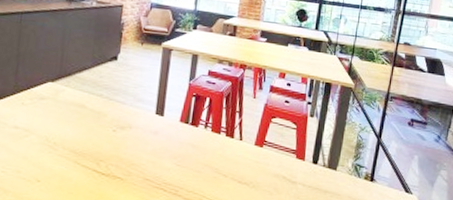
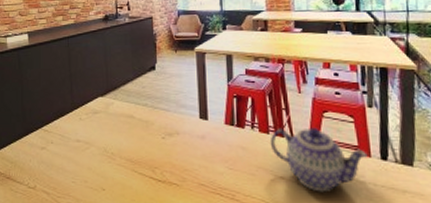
teapot: none [219,130,303,191] -> present [270,127,368,192]

